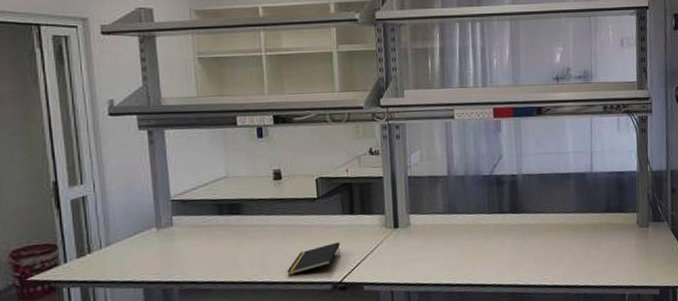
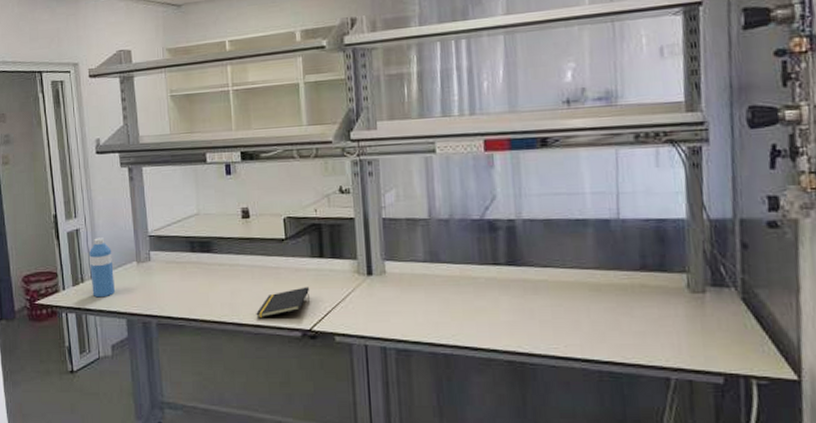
water bottle: none [99,204,130,269] -> present [89,237,115,298]

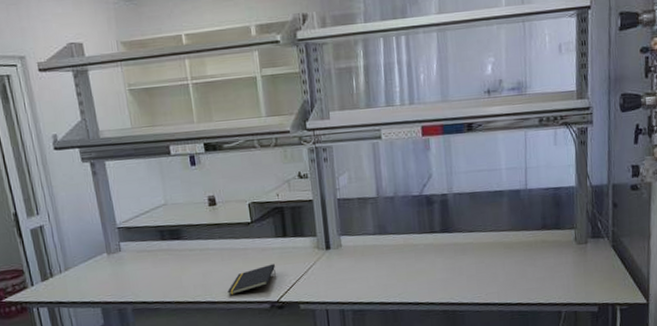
water bottle: present [89,237,115,298] -> none [56,232,87,291]

